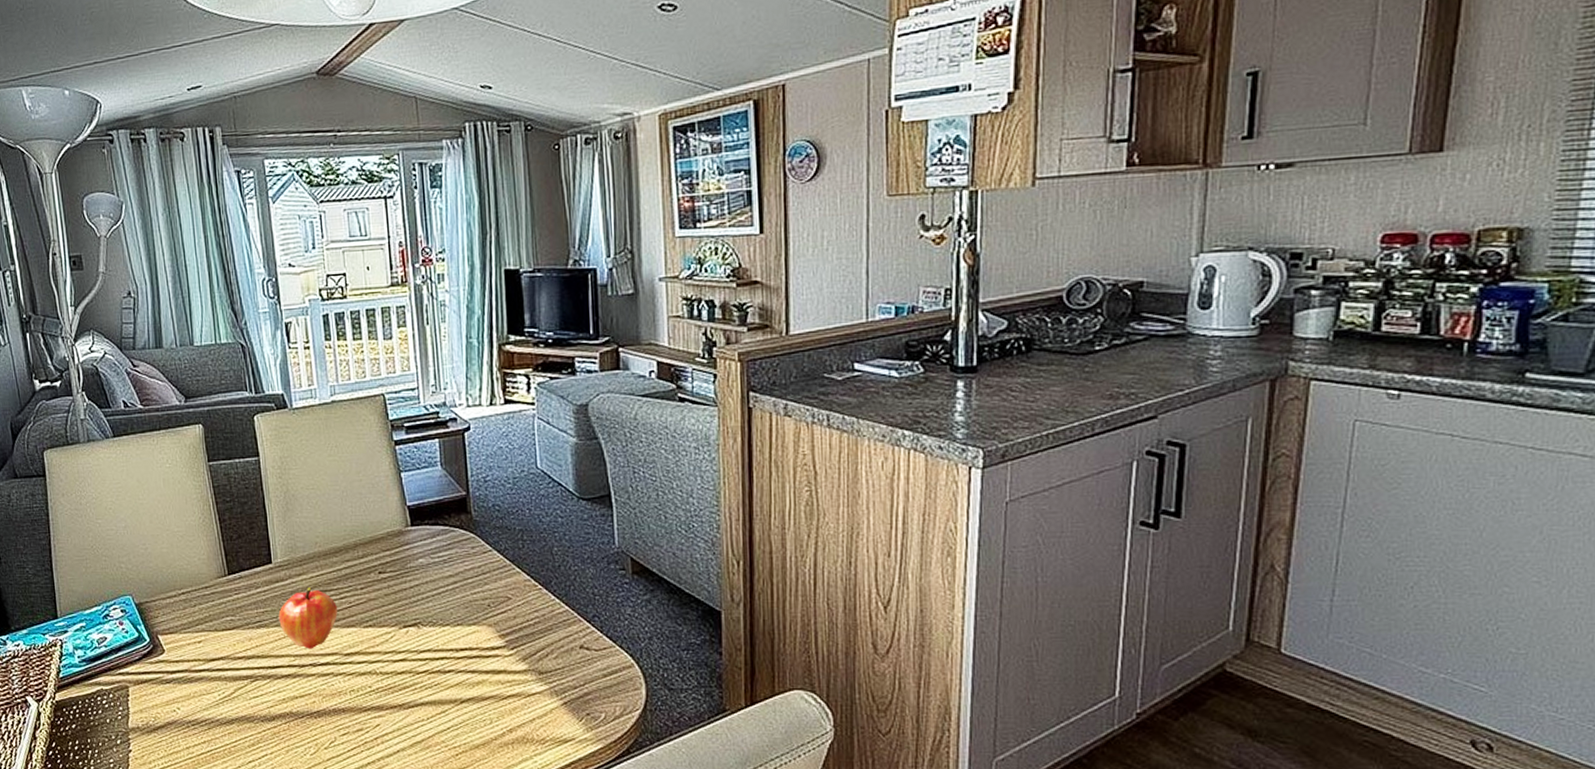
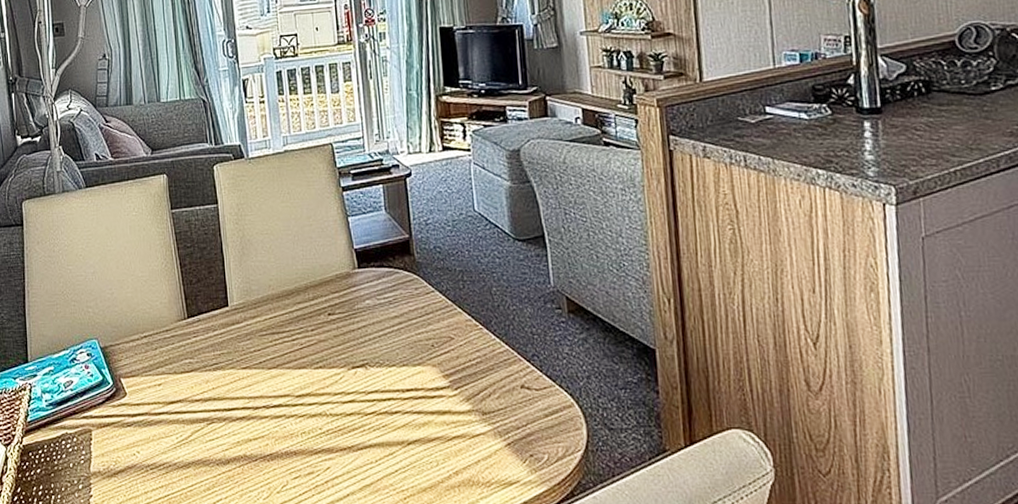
fruit: present [278,588,338,649] -> none [234,330,290,391]

